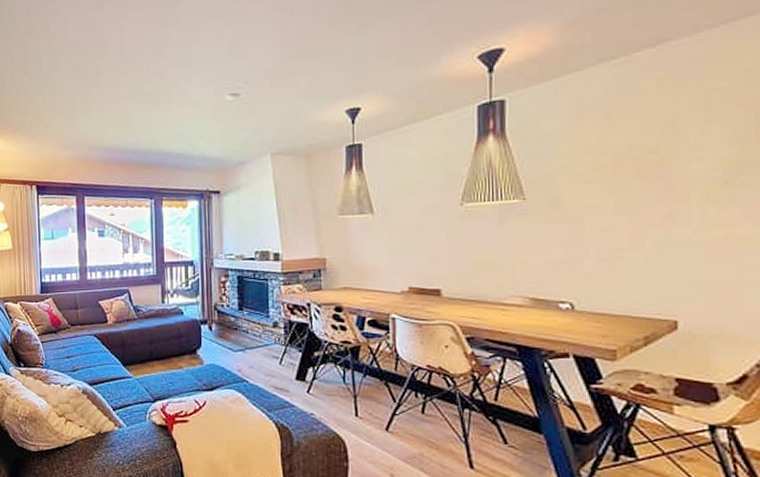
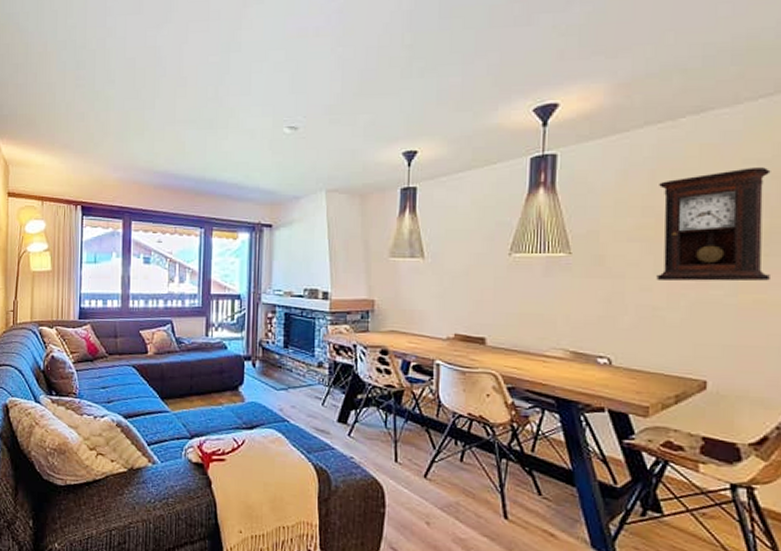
pendulum clock: none [616,96,744,220] -> present [656,167,772,282]

